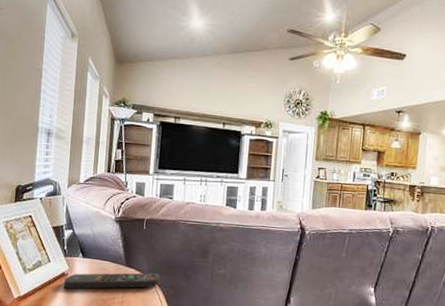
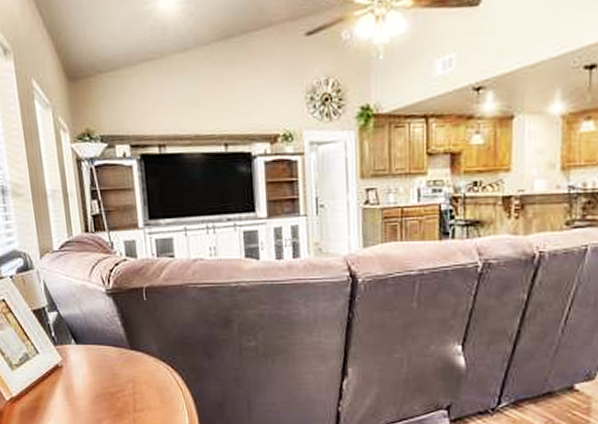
remote control: present [64,272,161,290] -> none [59,355,176,385]

